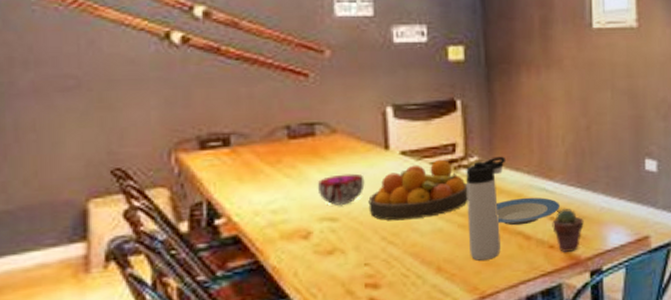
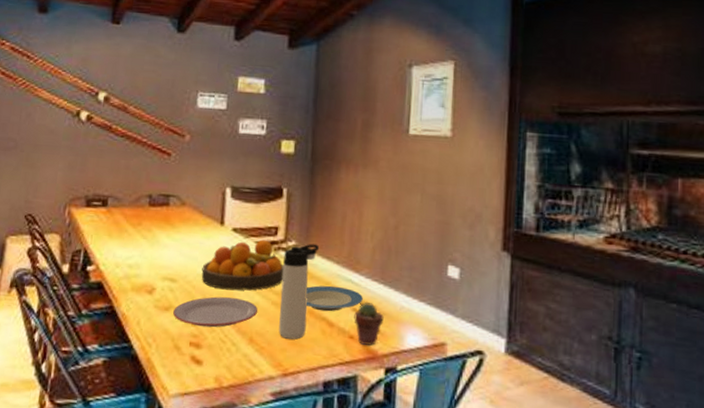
decorative bowl: present [317,173,365,206] -> none [164,241,202,270]
plate: none [338,227,444,266] -> present [172,296,258,328]

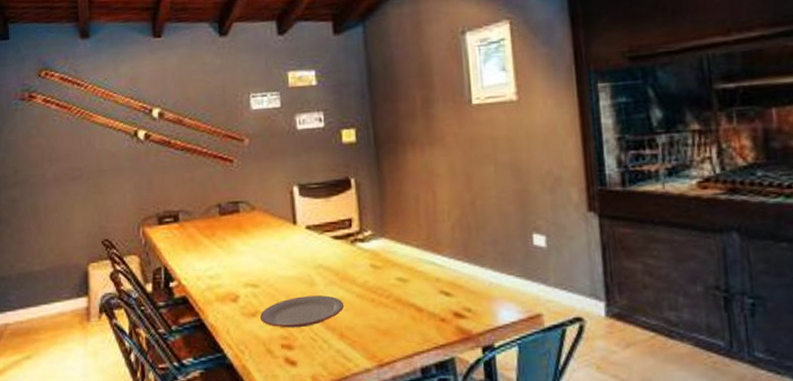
fruit bowl: present [201,239,284,291] -> none [281,233,365,289]
thermos bottle: present [278,243,320,340] -> none [361,231,397,330]
plate: present [305,285,364,312] -> none [390,270,450,298]
potted succulent: present [354,302,384,346] -> none [442,283,474,326]

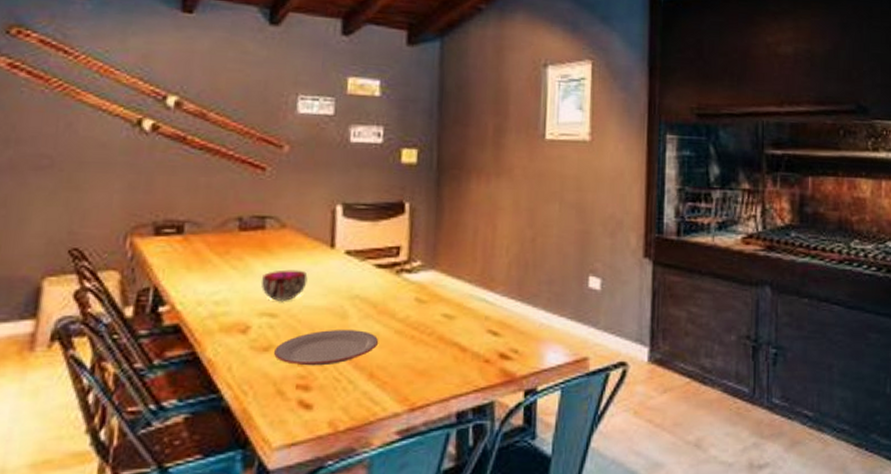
decorative bowl: none [242,245,279,274] -> present [260,269,308,302]

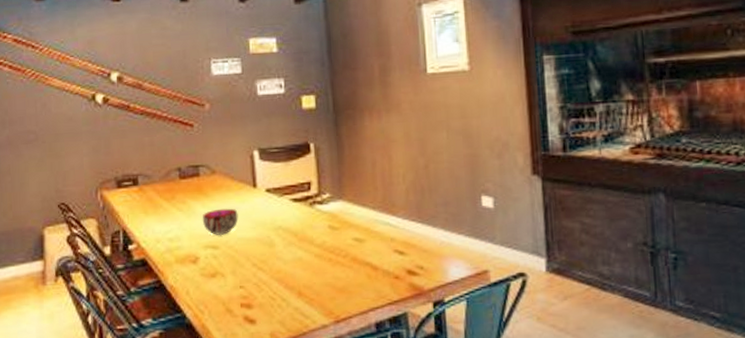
plate: present [273,330,379,366] -> none [219,256,303,288]

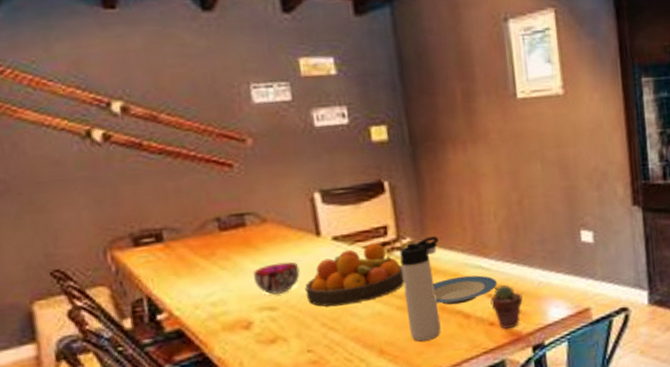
fruit bowl: none [241,196,323,250] -> present [305,242,405,307]
thermos bottle: none [320,193,354,288] -> present [399,236,441,342]
plate: none [347,231,404,257] -> present [433,275,498,306]
potted succulent: none [396,242,426,283] -> present [490,285,523,329]

